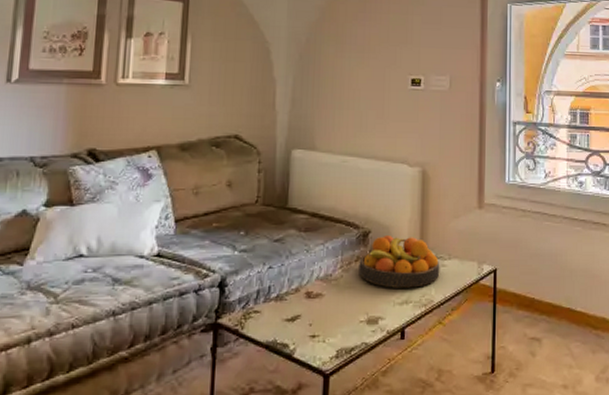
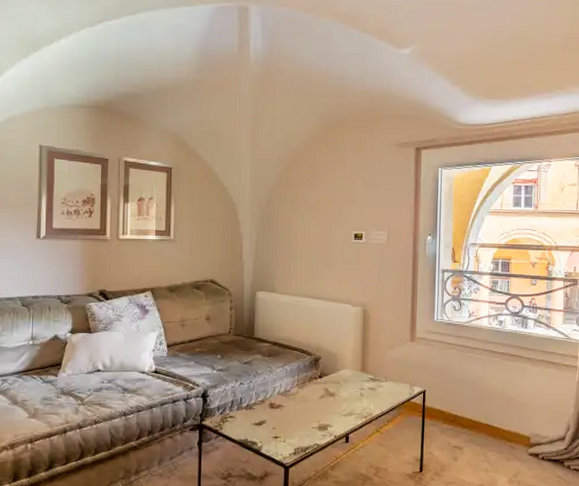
fruit bowl: present [358,236,440,288] -> none [311,361,378,403]

